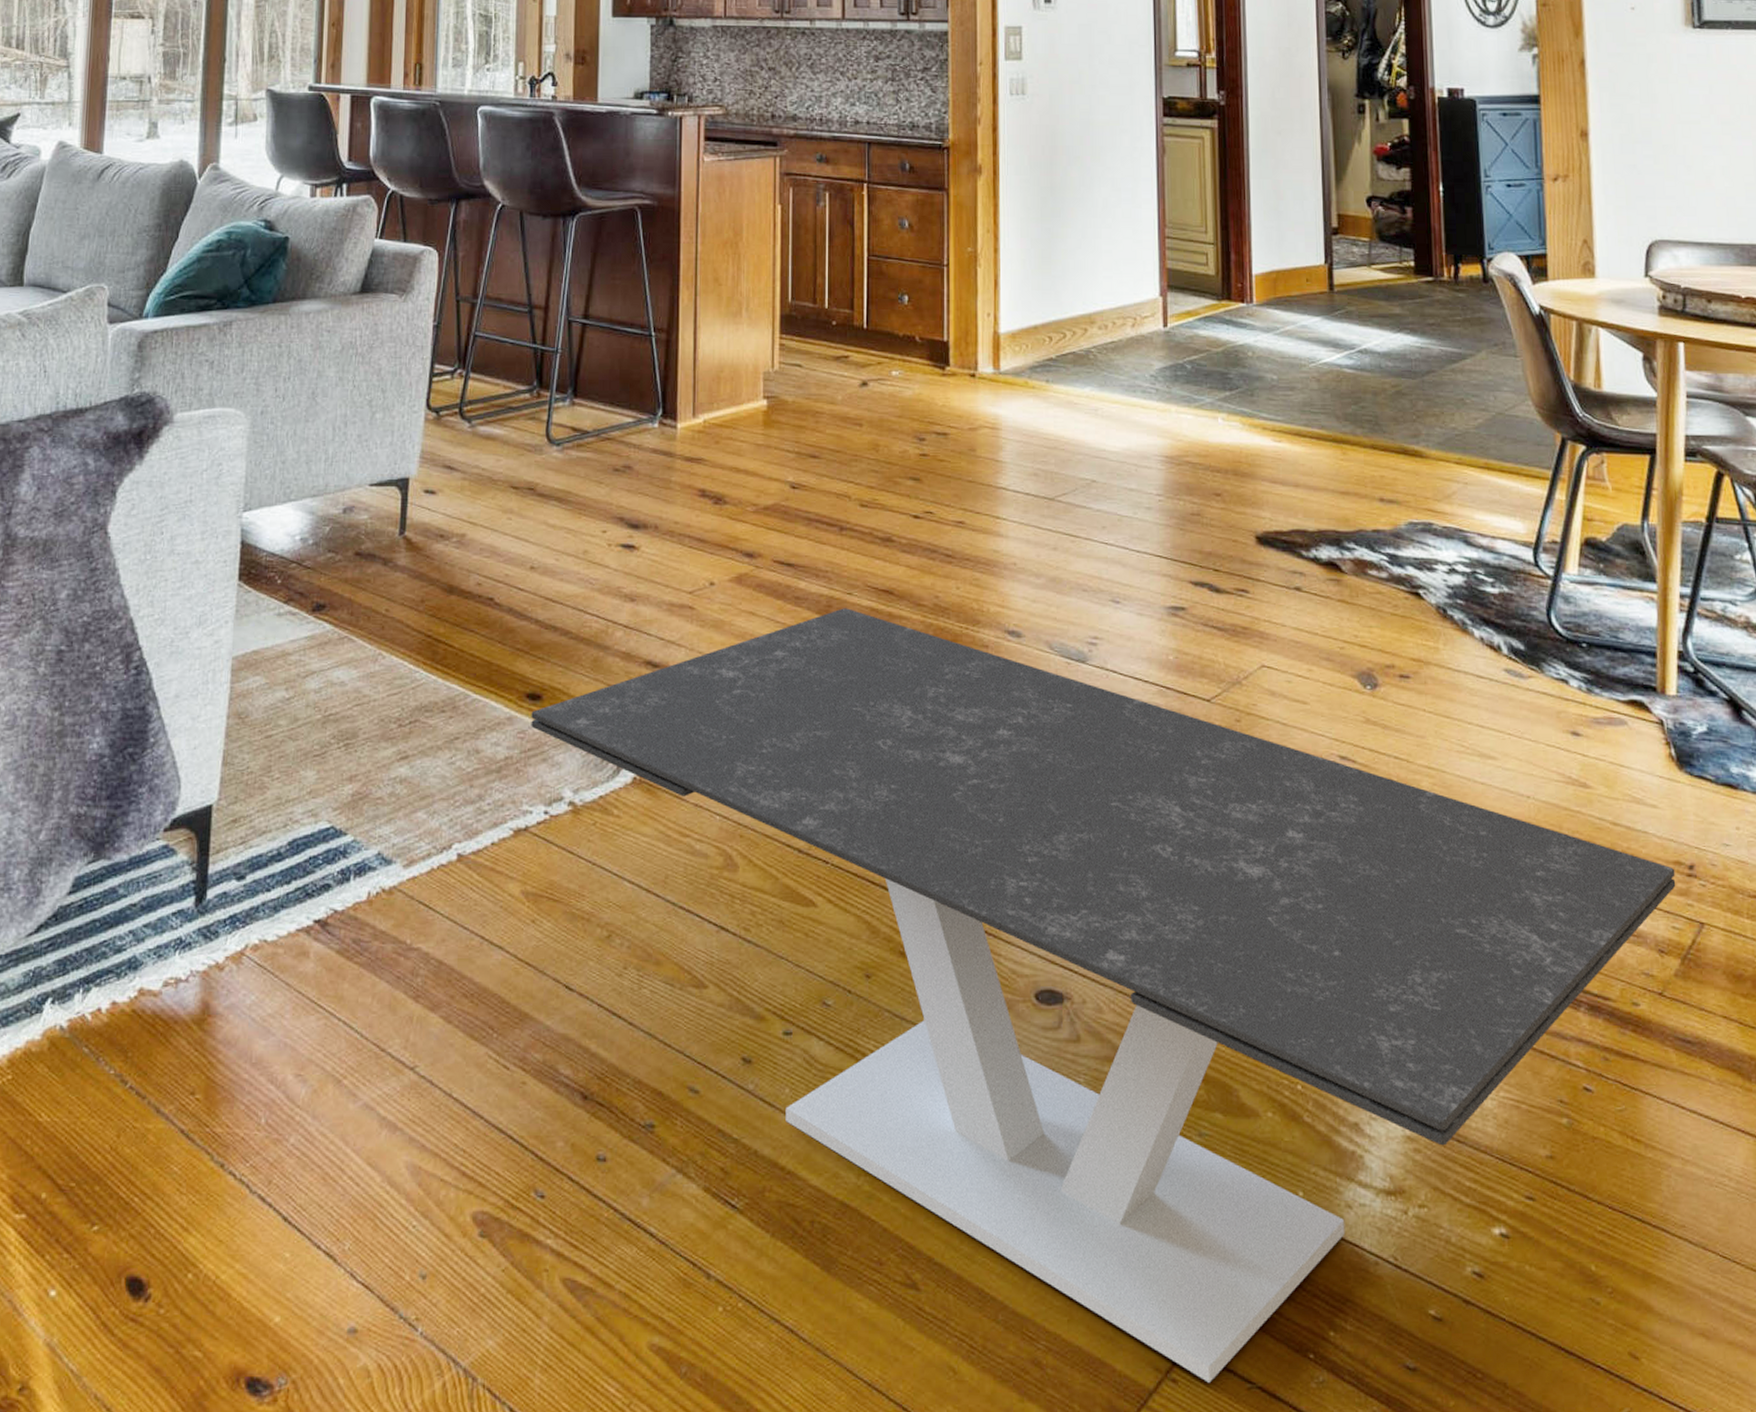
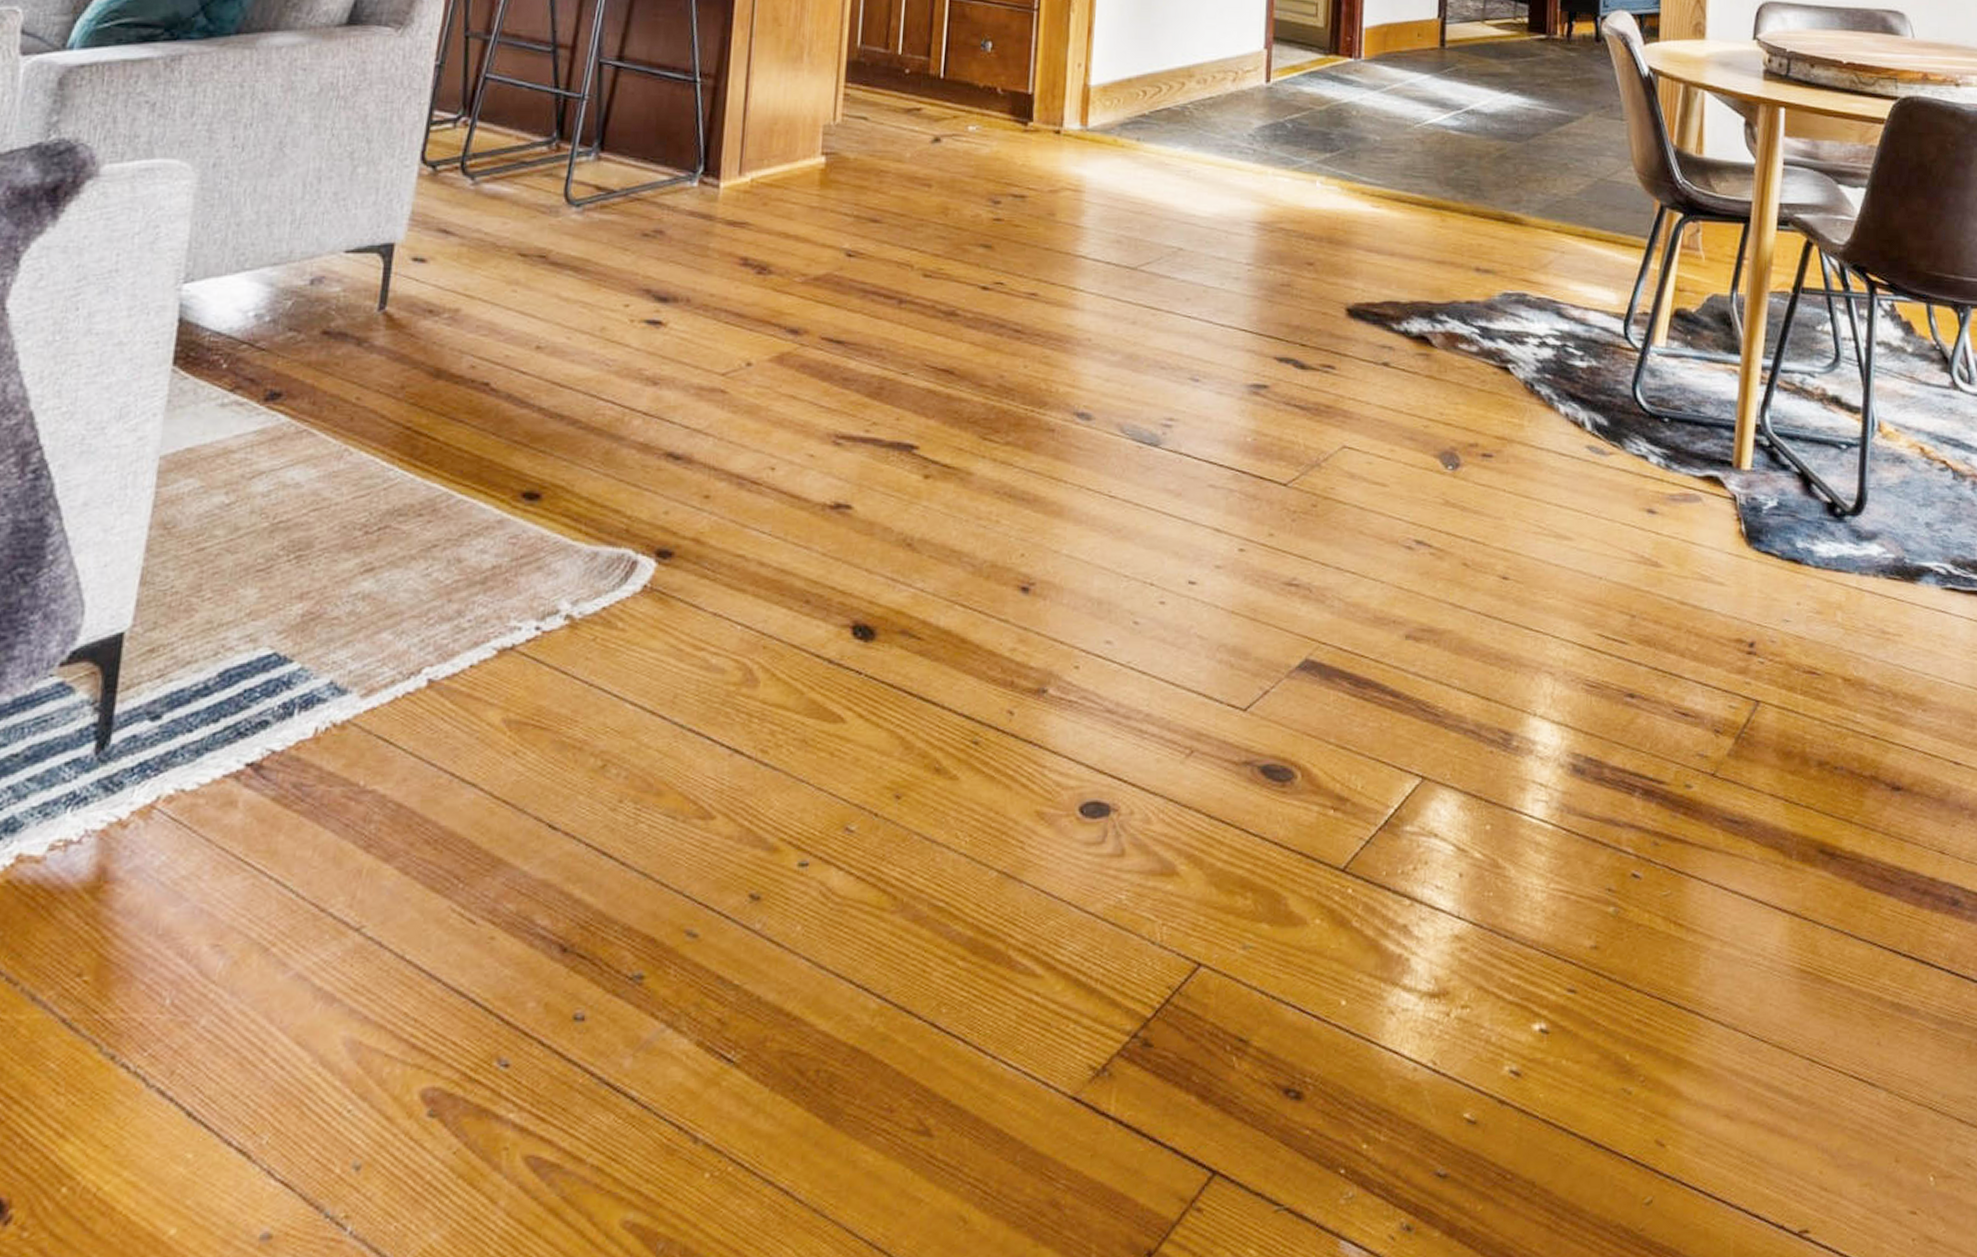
coffee table: present [531,608,1676,1383] -> none [525,390,1736,1209]

